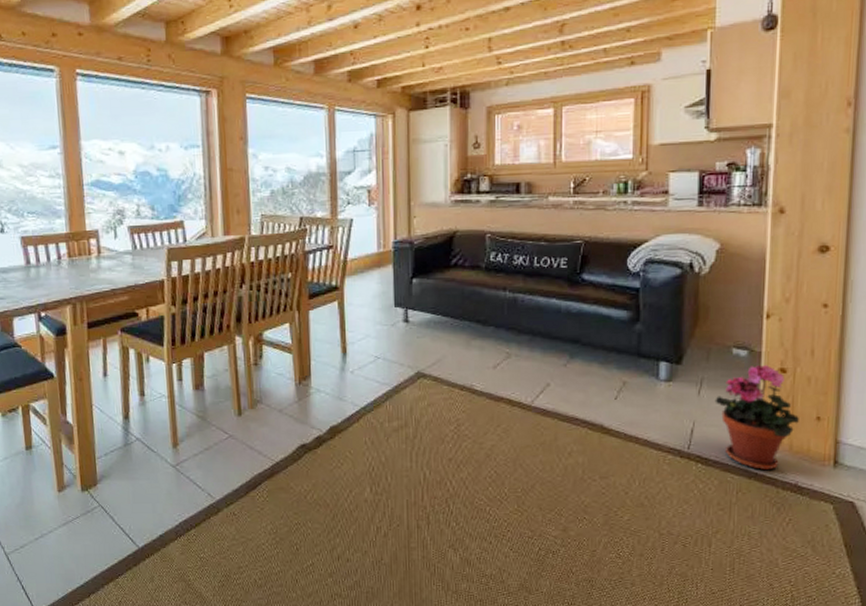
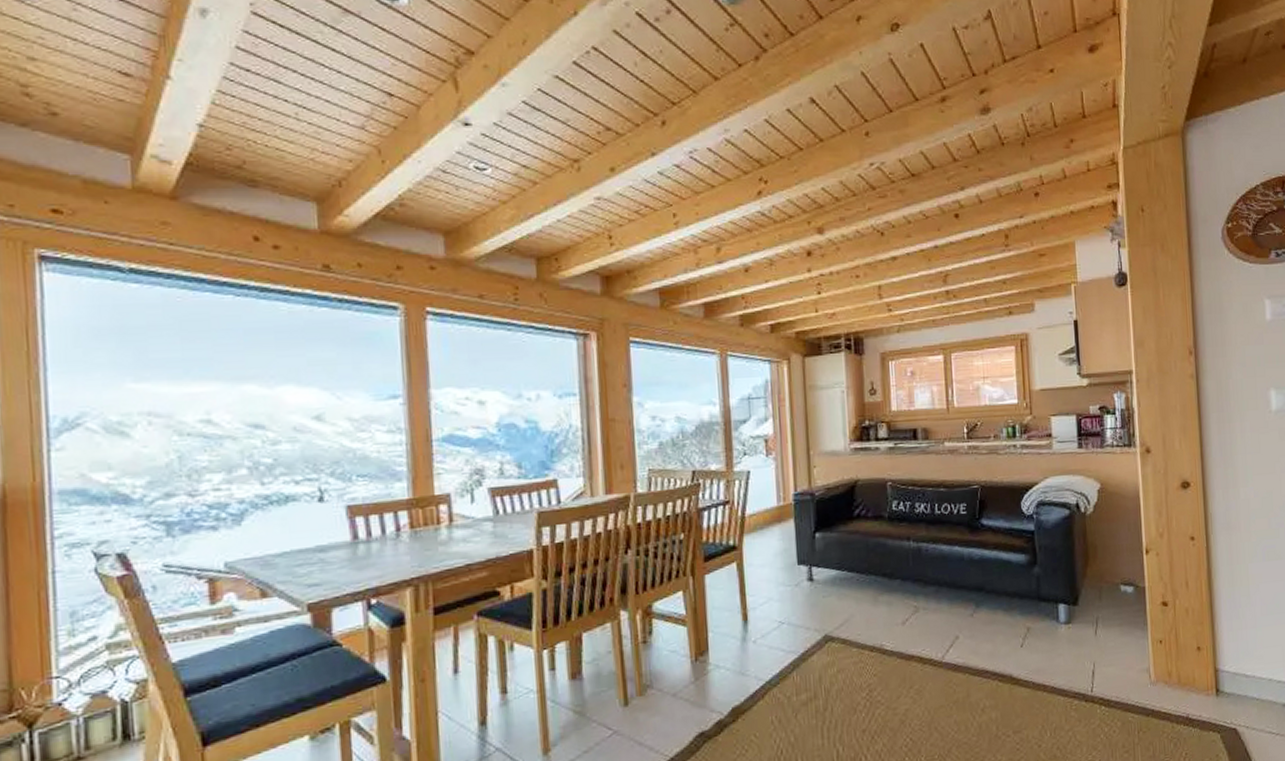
potted plant: present [715,364,799,471] -> none [1110,598,1183,706]

